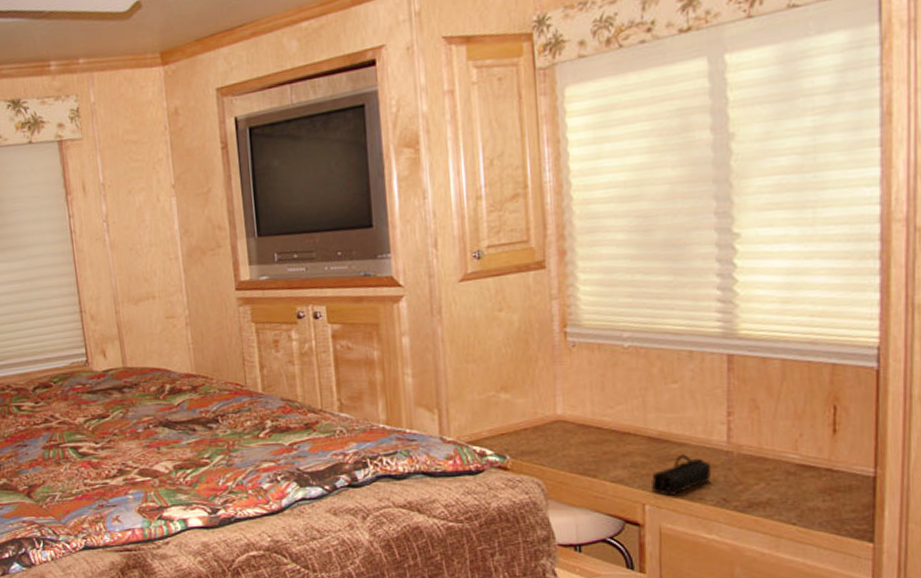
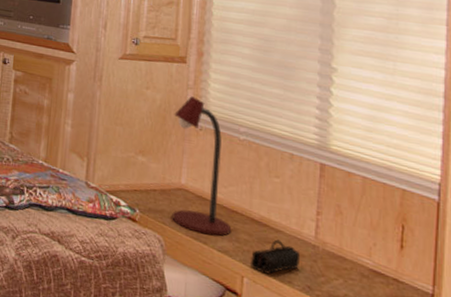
desk lamp: none [538,307,625,467] -> present [172,96,232,236]

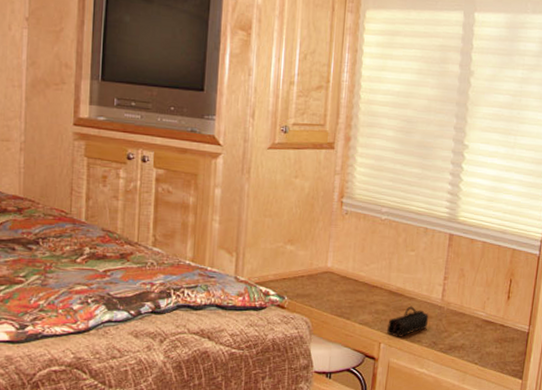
desk lamp: present [172,96,232,236] -> none [318,182,372,311]

